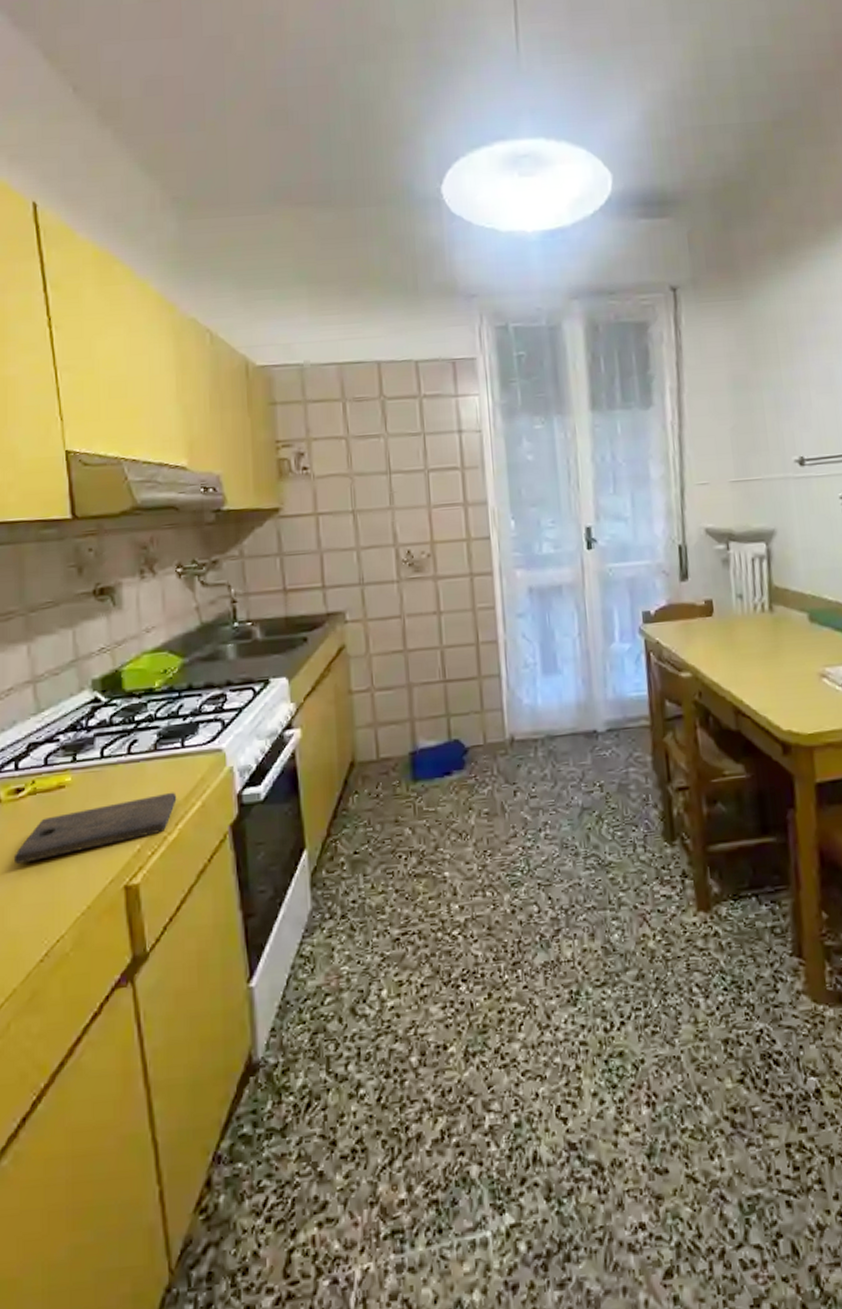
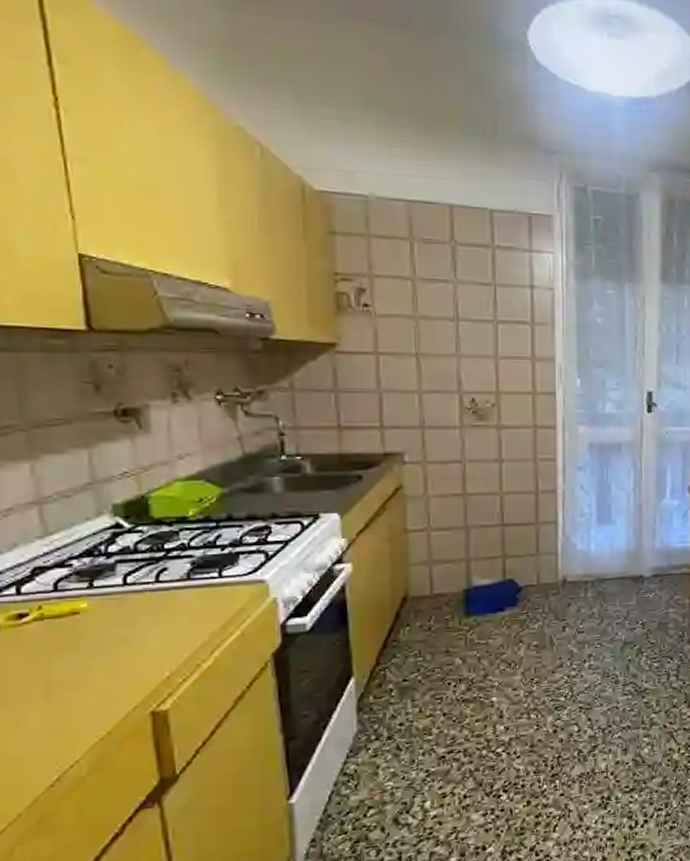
cutting board: present [13,792,177,864] -> none [16,621,212,691]

